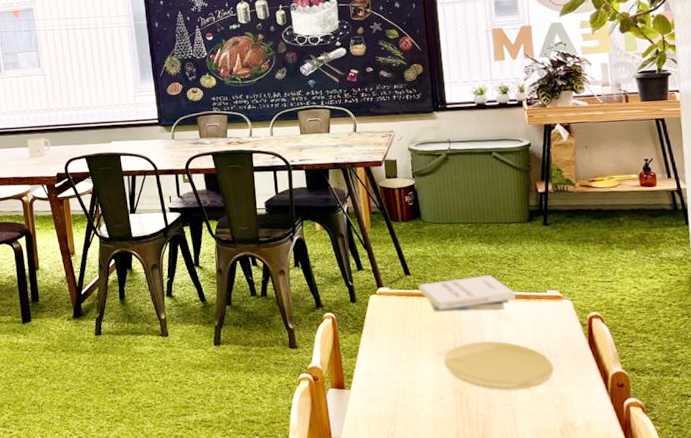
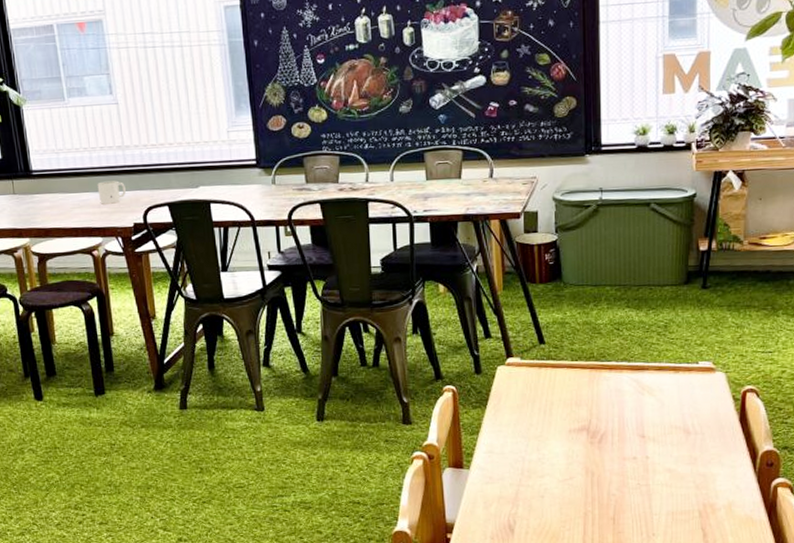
books: present [418,275,516,312] -> none [553,344,663,385]
plate: present [444,341,554,391] -> none [577,417,698,470]

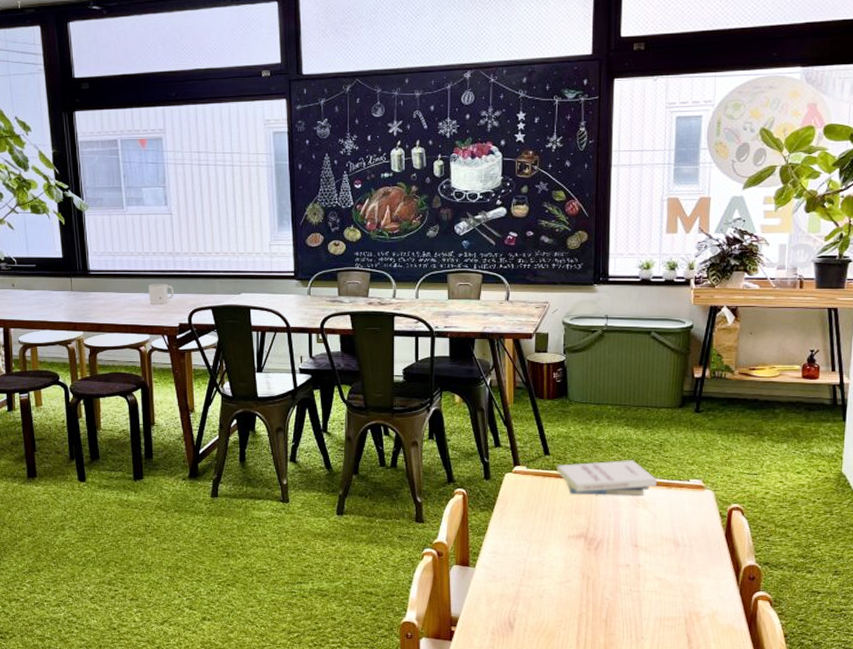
books: none [553,344,663,385] -> present [557,460,657,496]

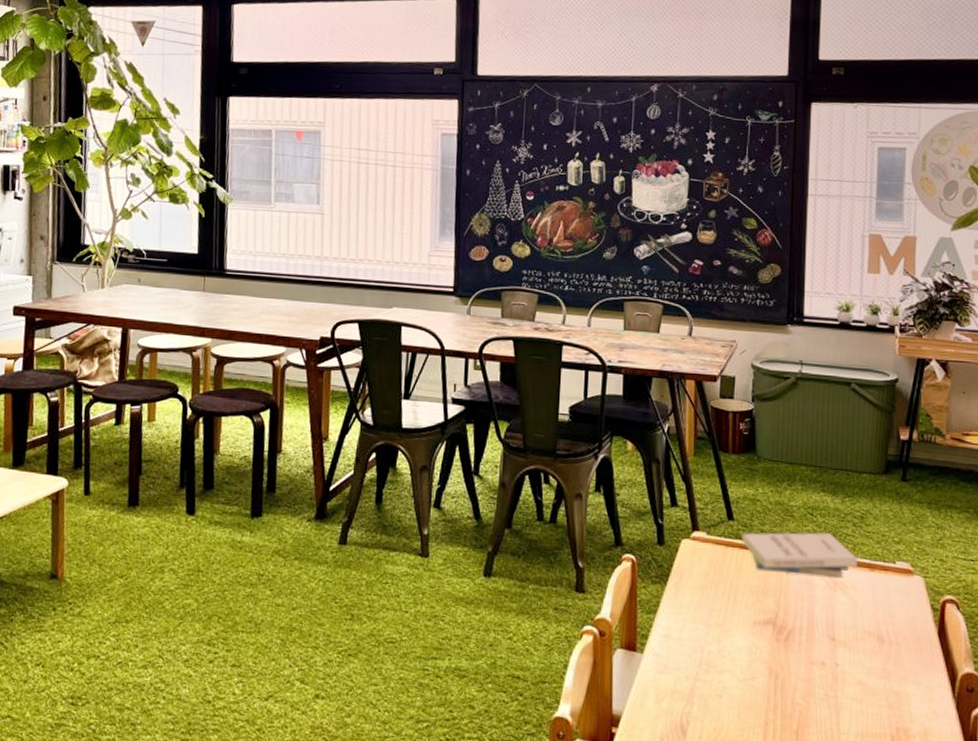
mug: present [148,284,174,305] -> none [289,290,318,314]

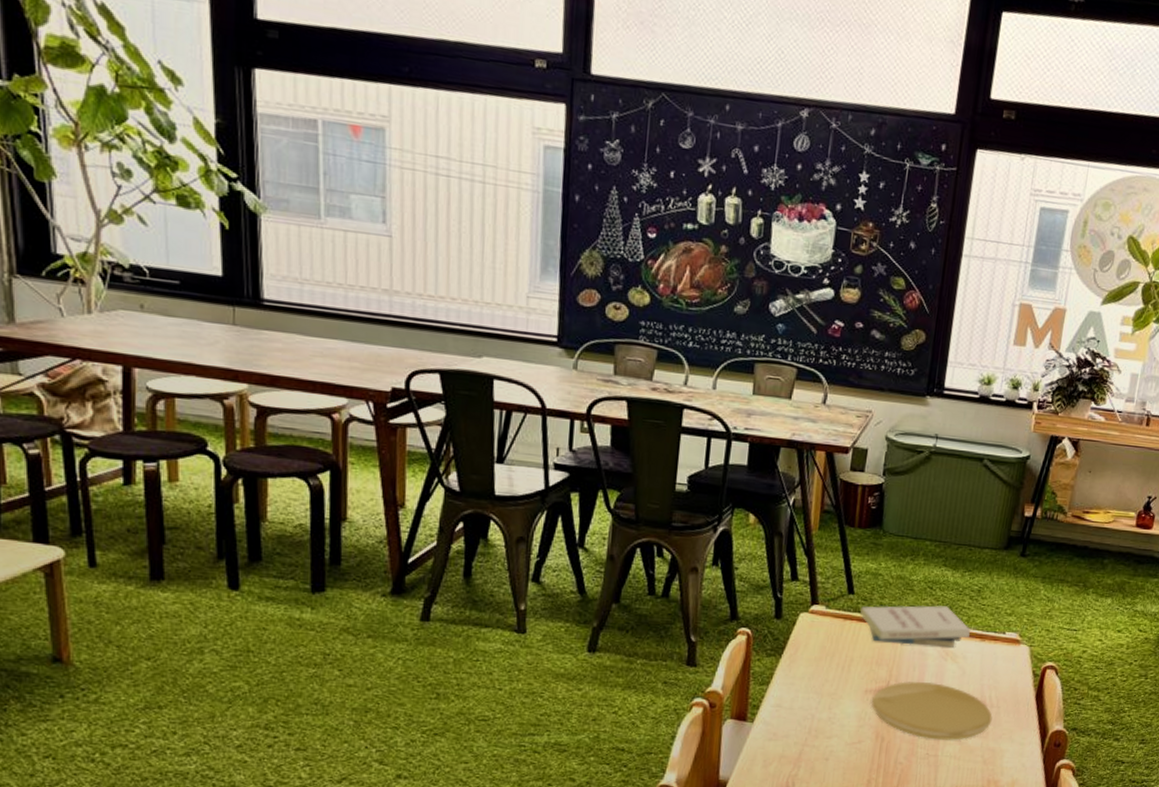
plate: none [762,613,893,680] -> present [872,681,992,740]

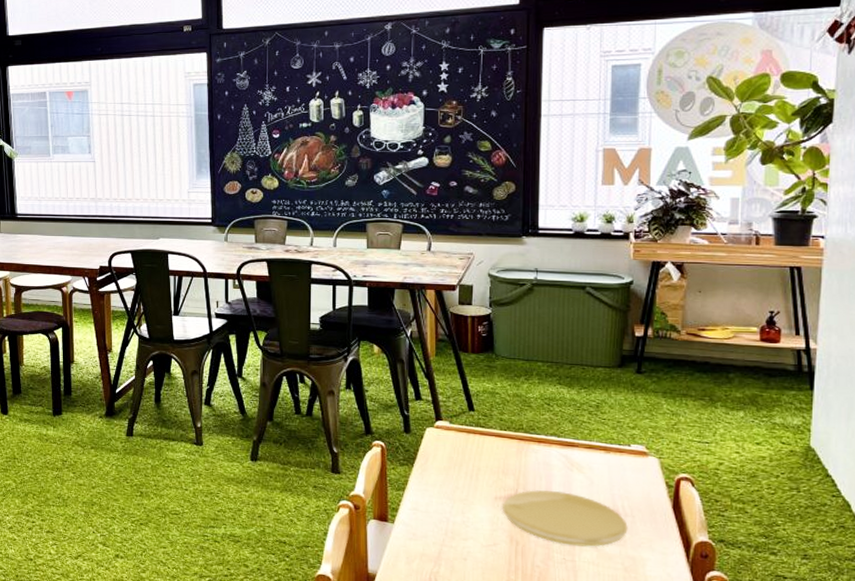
books: present [860,605,970,647] -> none [482,420,593,459]

